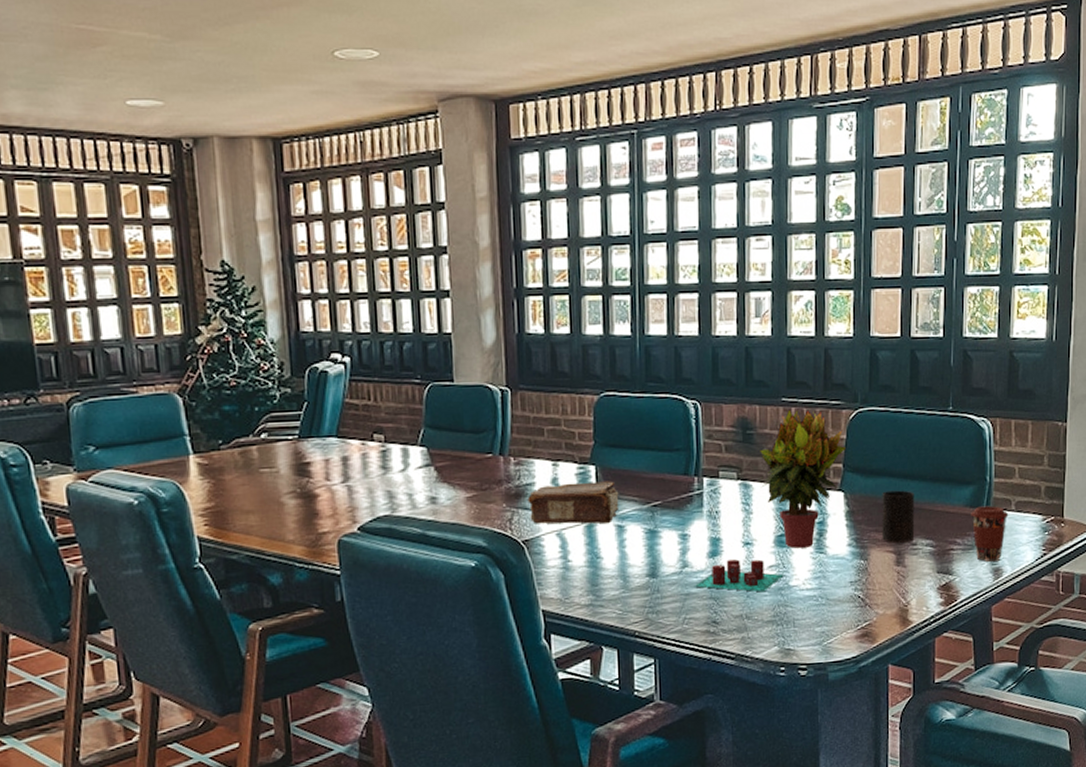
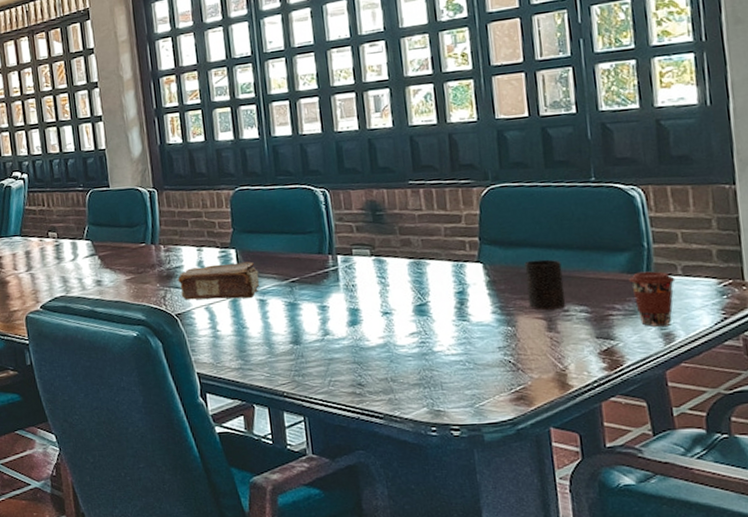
candle: present [695,559,784,592] -> none [337,327,427,357]
potted plant: present [760,409,846,548] -> none [391,189,480,317]

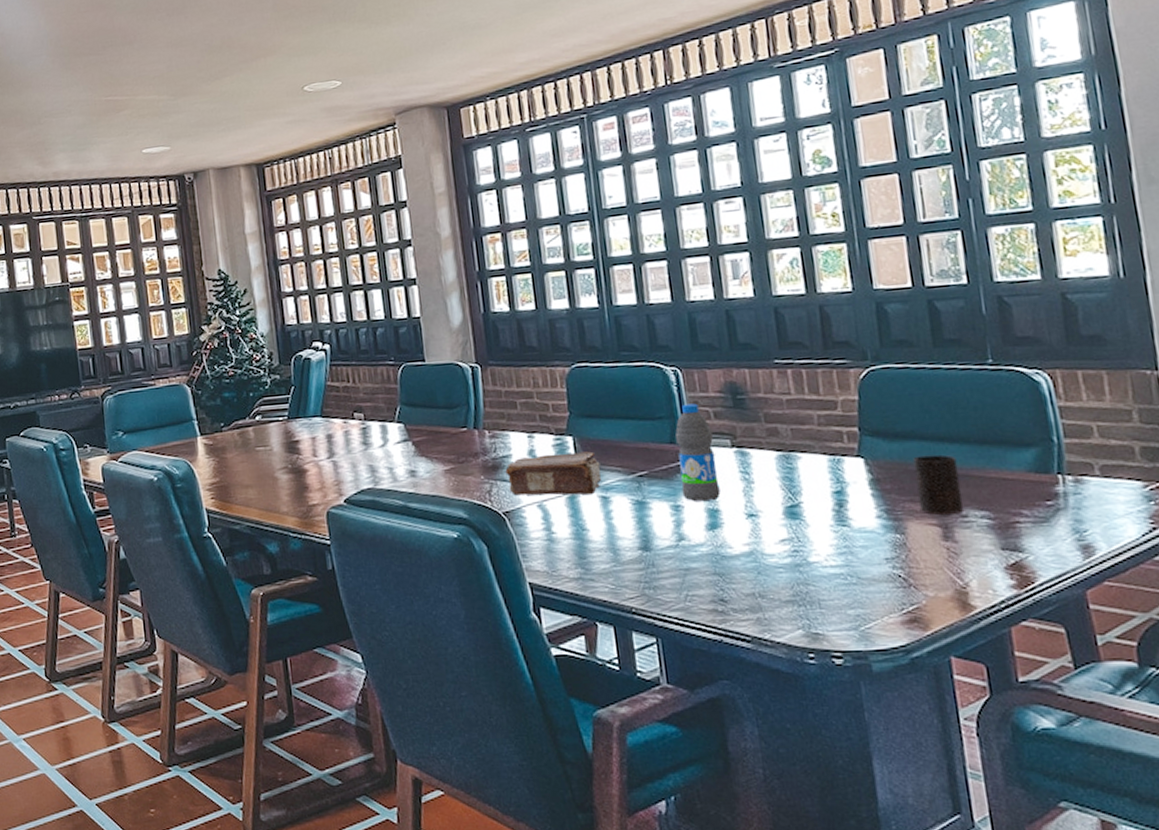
water bottle: none [323,219,361,303] -> present [675,403,721,502]
coffee cup: present [629,271,676,327] -> none [1037,470,1093,537]

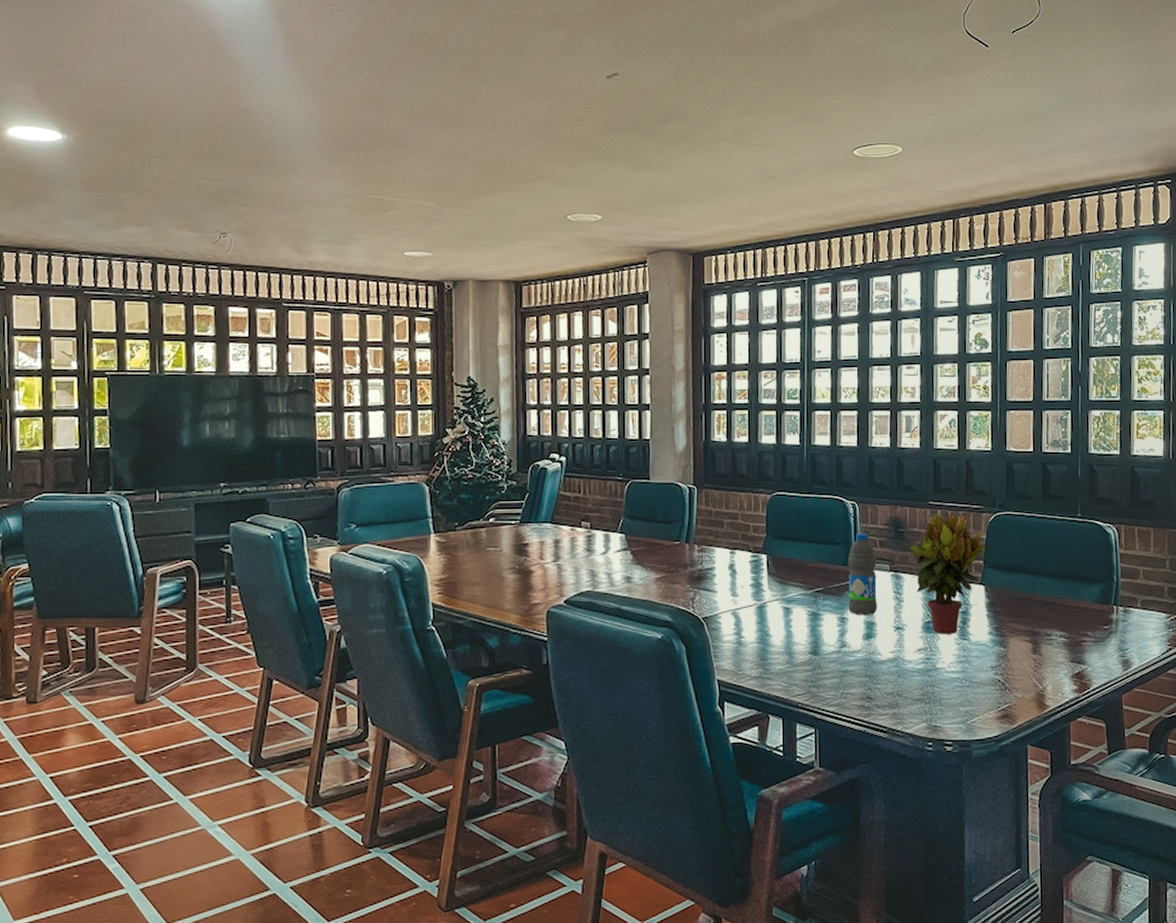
book: present [505,451,603,496] -> none [708,568,787,605]
potted plant: none [755,370,859,521] -> present [910,511,986,634]
cup: present [913,454,964,515] -> none [1019,586,1049,633]

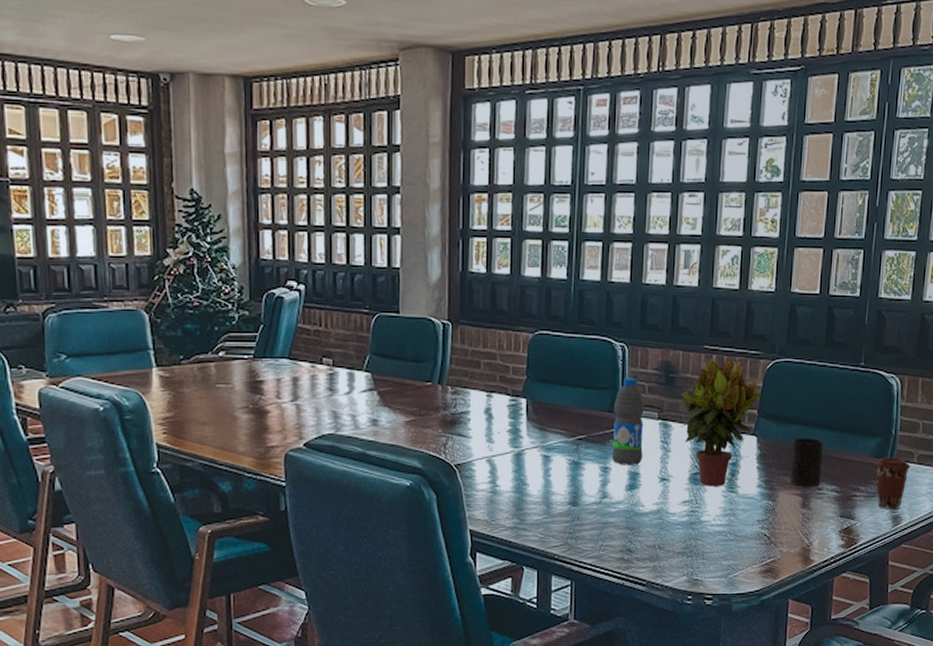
cup: none [1019,586,1049,633] -> present [790,438,823,487]
coffee cup: none [1100,603,1135,654] -> present [875,457,911,509]

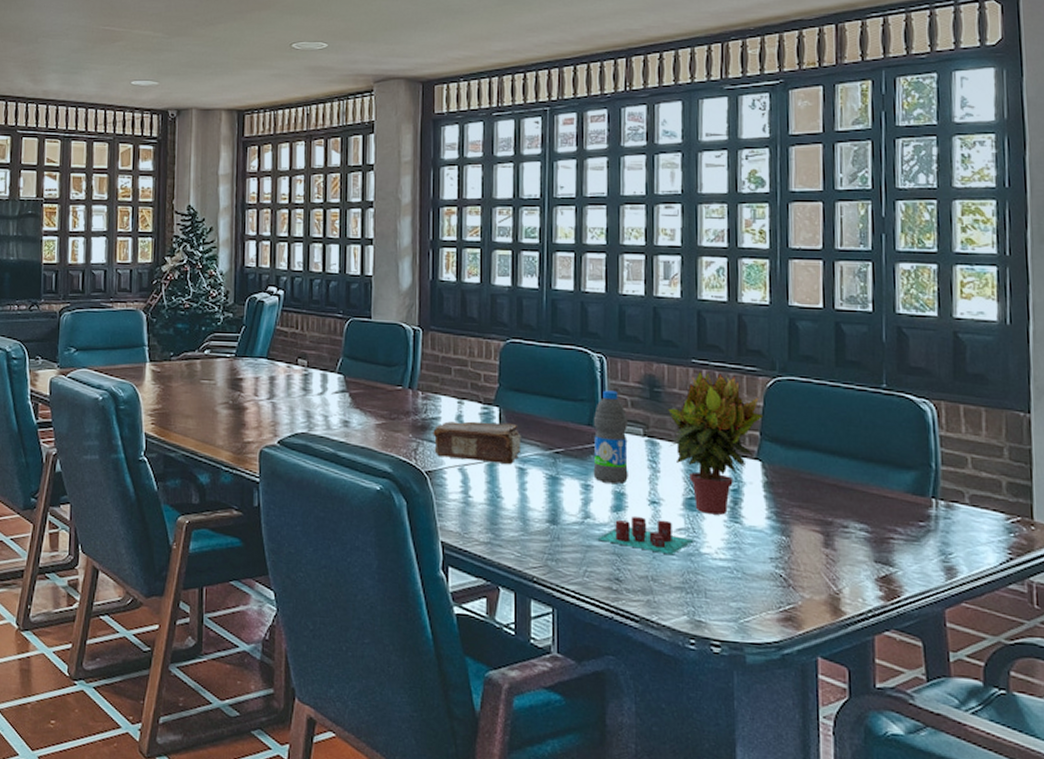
book: none [462,414,547,452] -> present [433,421,522,464]
candle: none [613,494,696,525] -> present [597,517,694,556]
cup: present [790,438,823,487] -> none [805,465,846,524]
coffee cup: present [875,457,911,509] -> none [914,494,962,559]

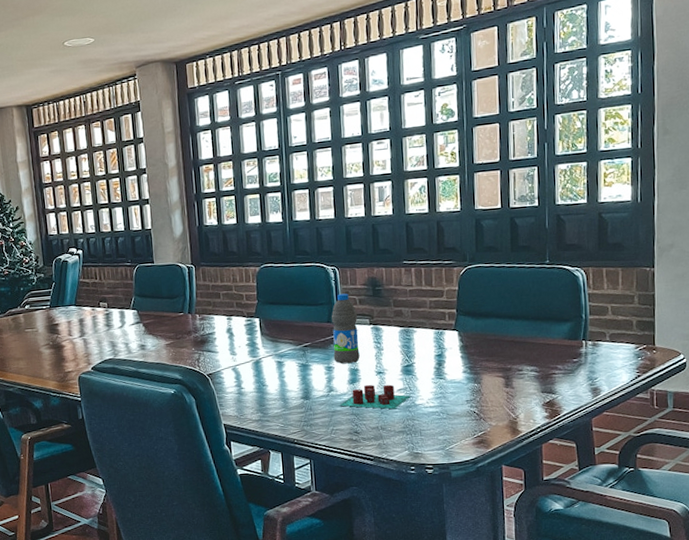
book: present [433,421,522,464] -> none [210,329,279,362]
potted plant: present [668,371,763,515] -> none [387,269,458,376]

